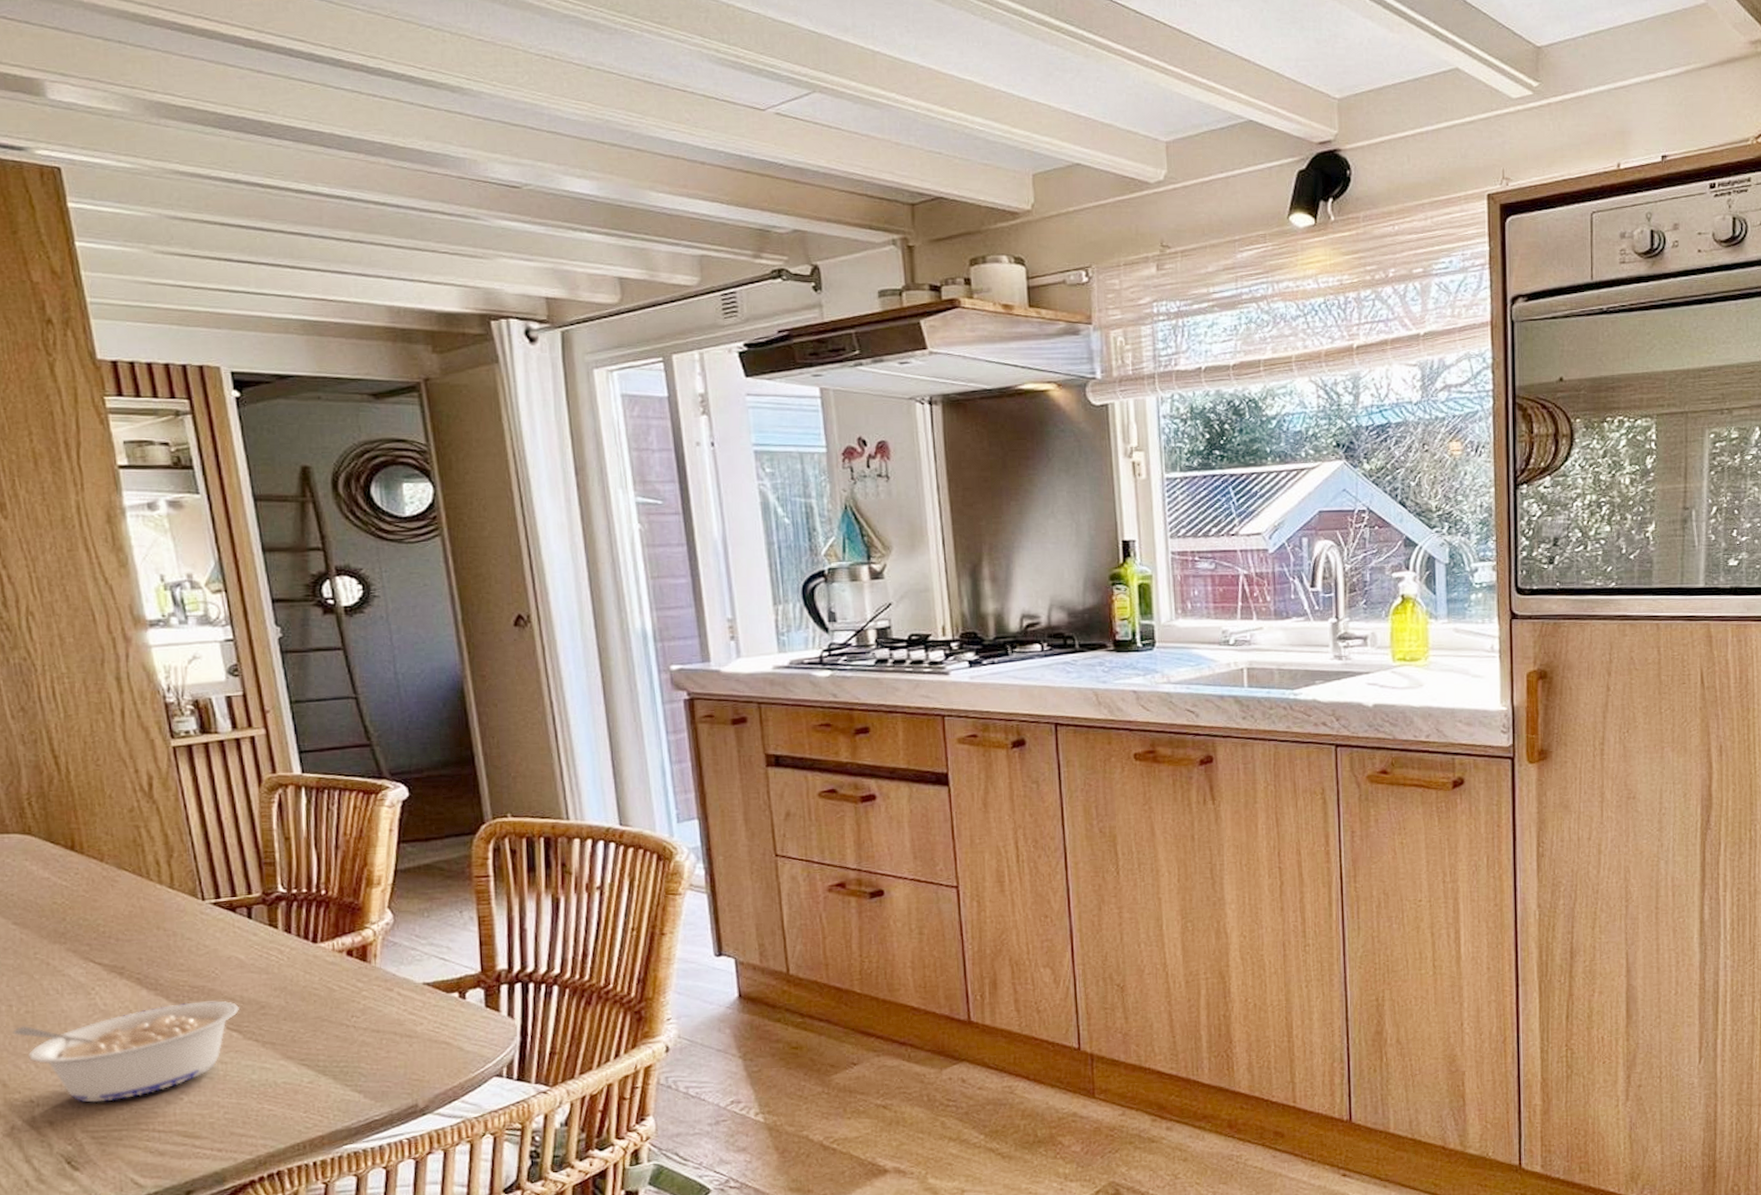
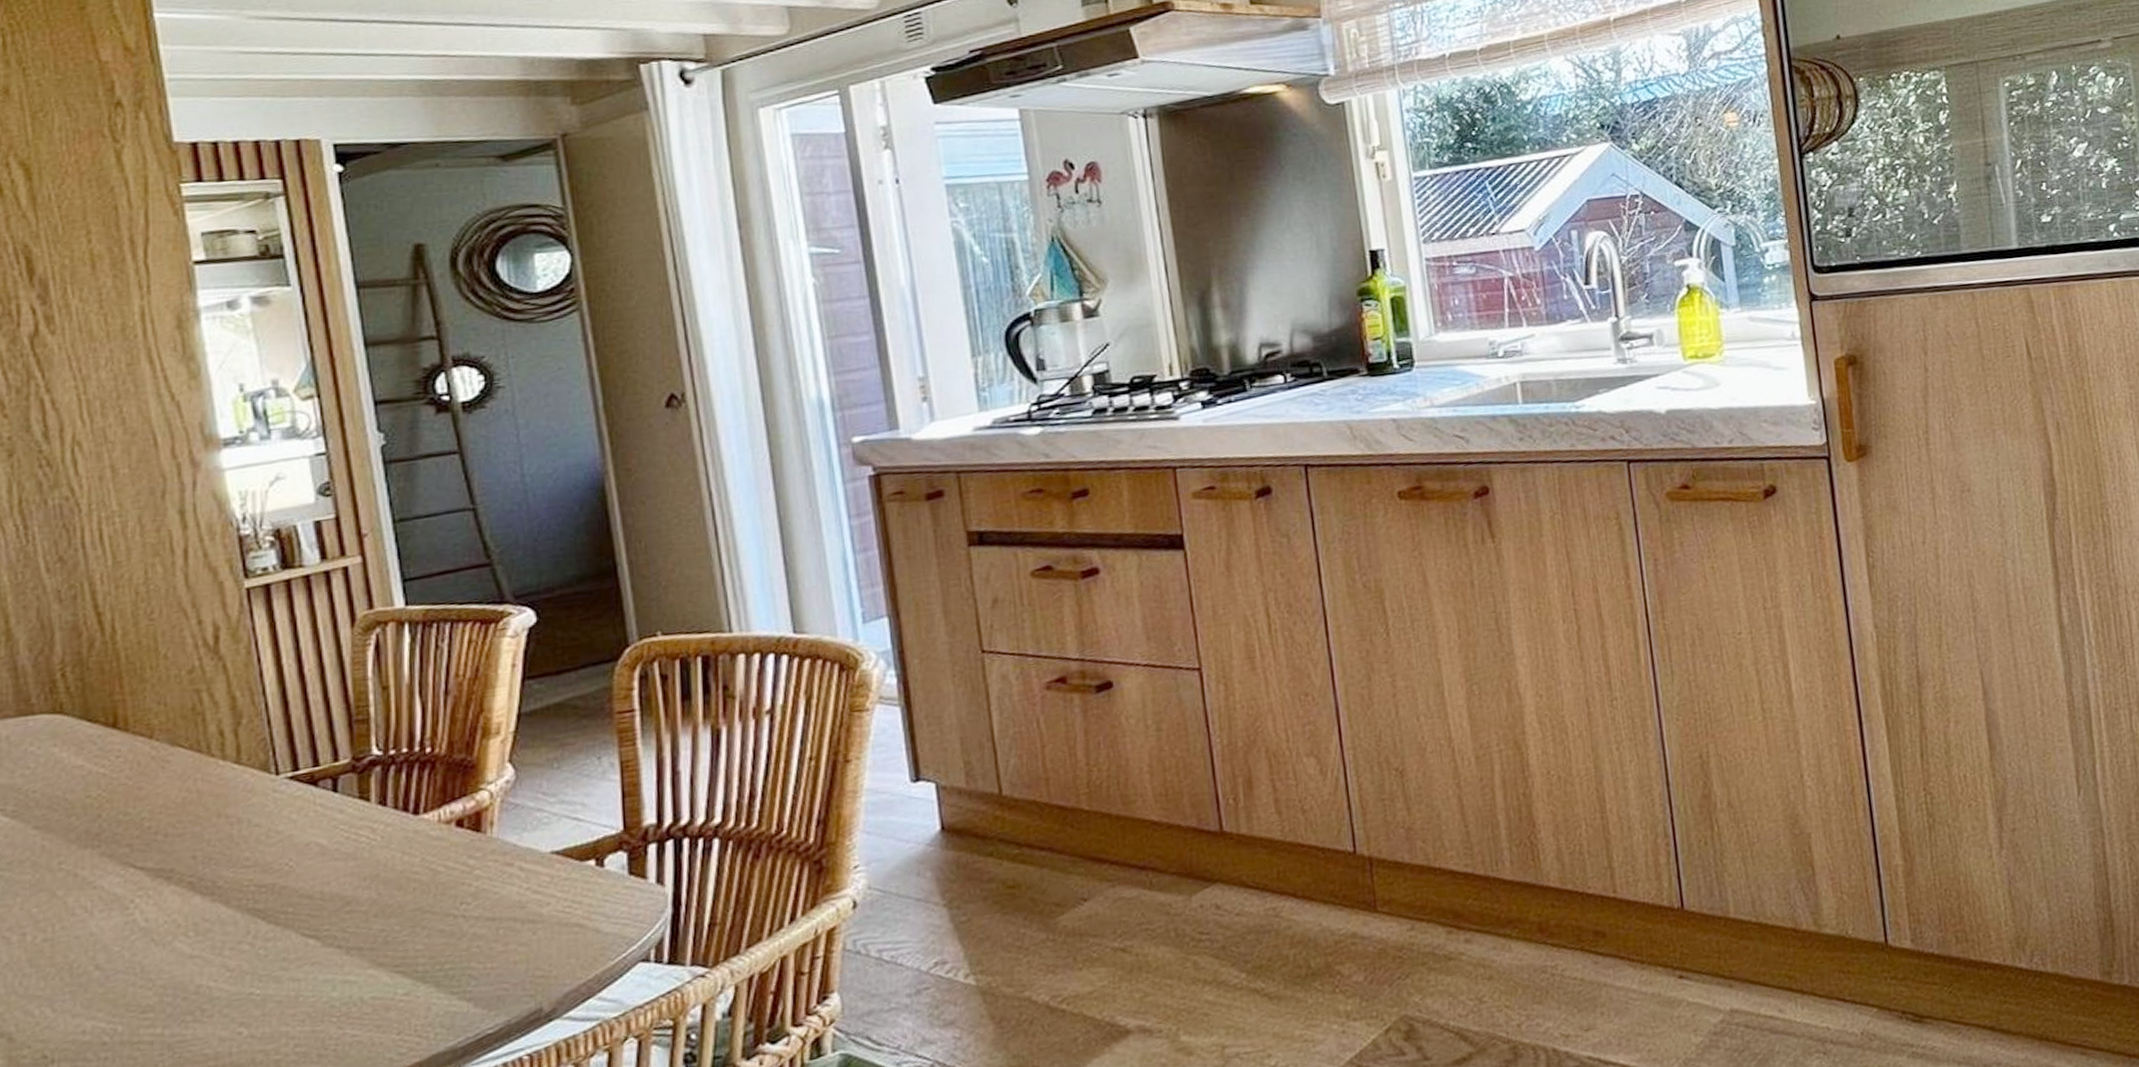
legume: present [13,1001,239,1103] -> none [25,900,318,1051]

